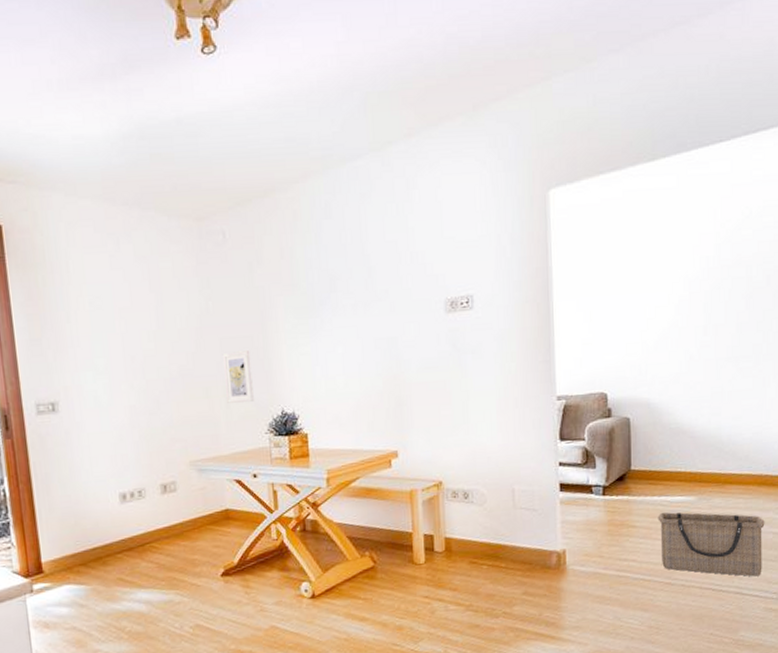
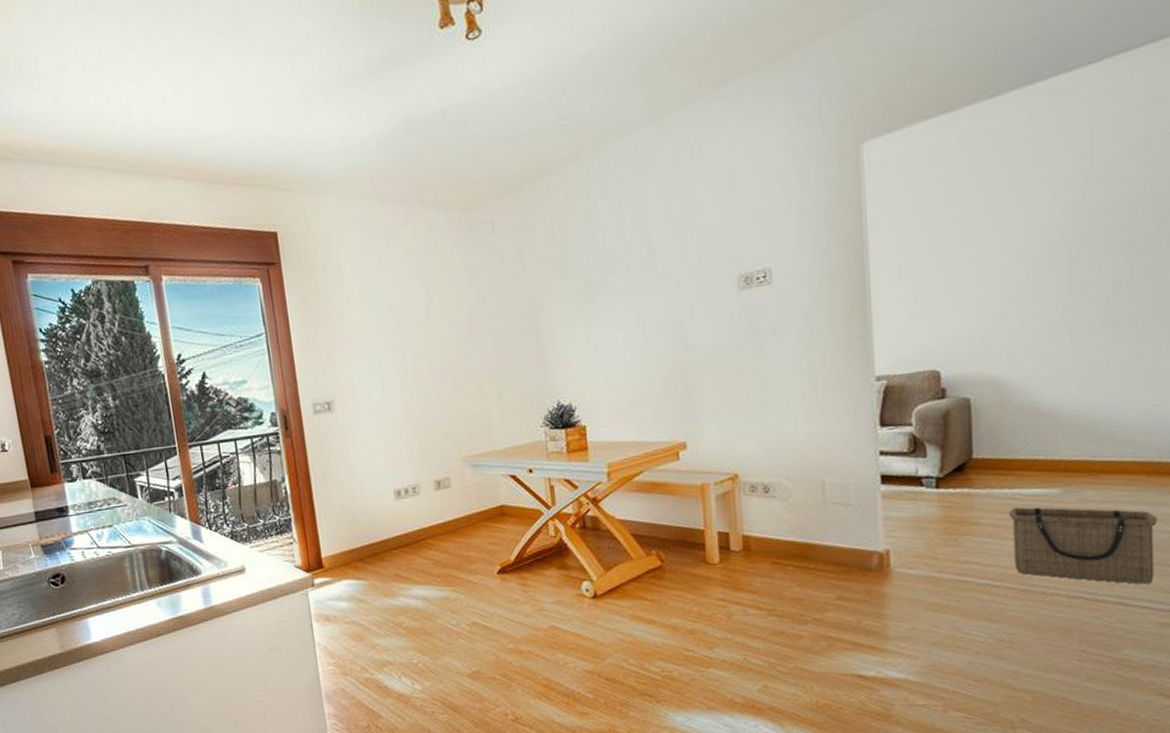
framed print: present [222,350,254,403] -> none [494,341,528,397]

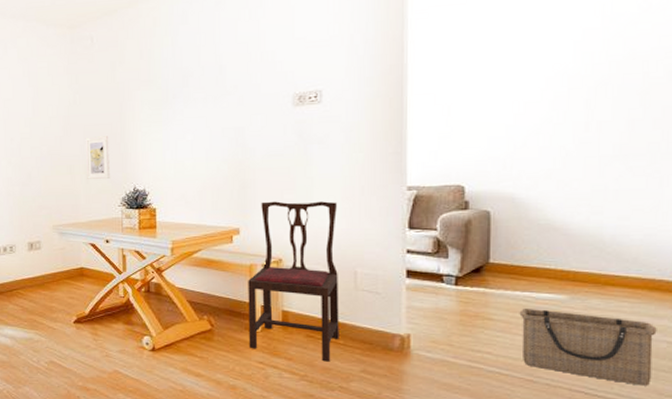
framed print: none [494,341,528,397] -> present [85,136,110,179]
dining chair: none [700,401,810,592] -> present [248,201,339,362]

